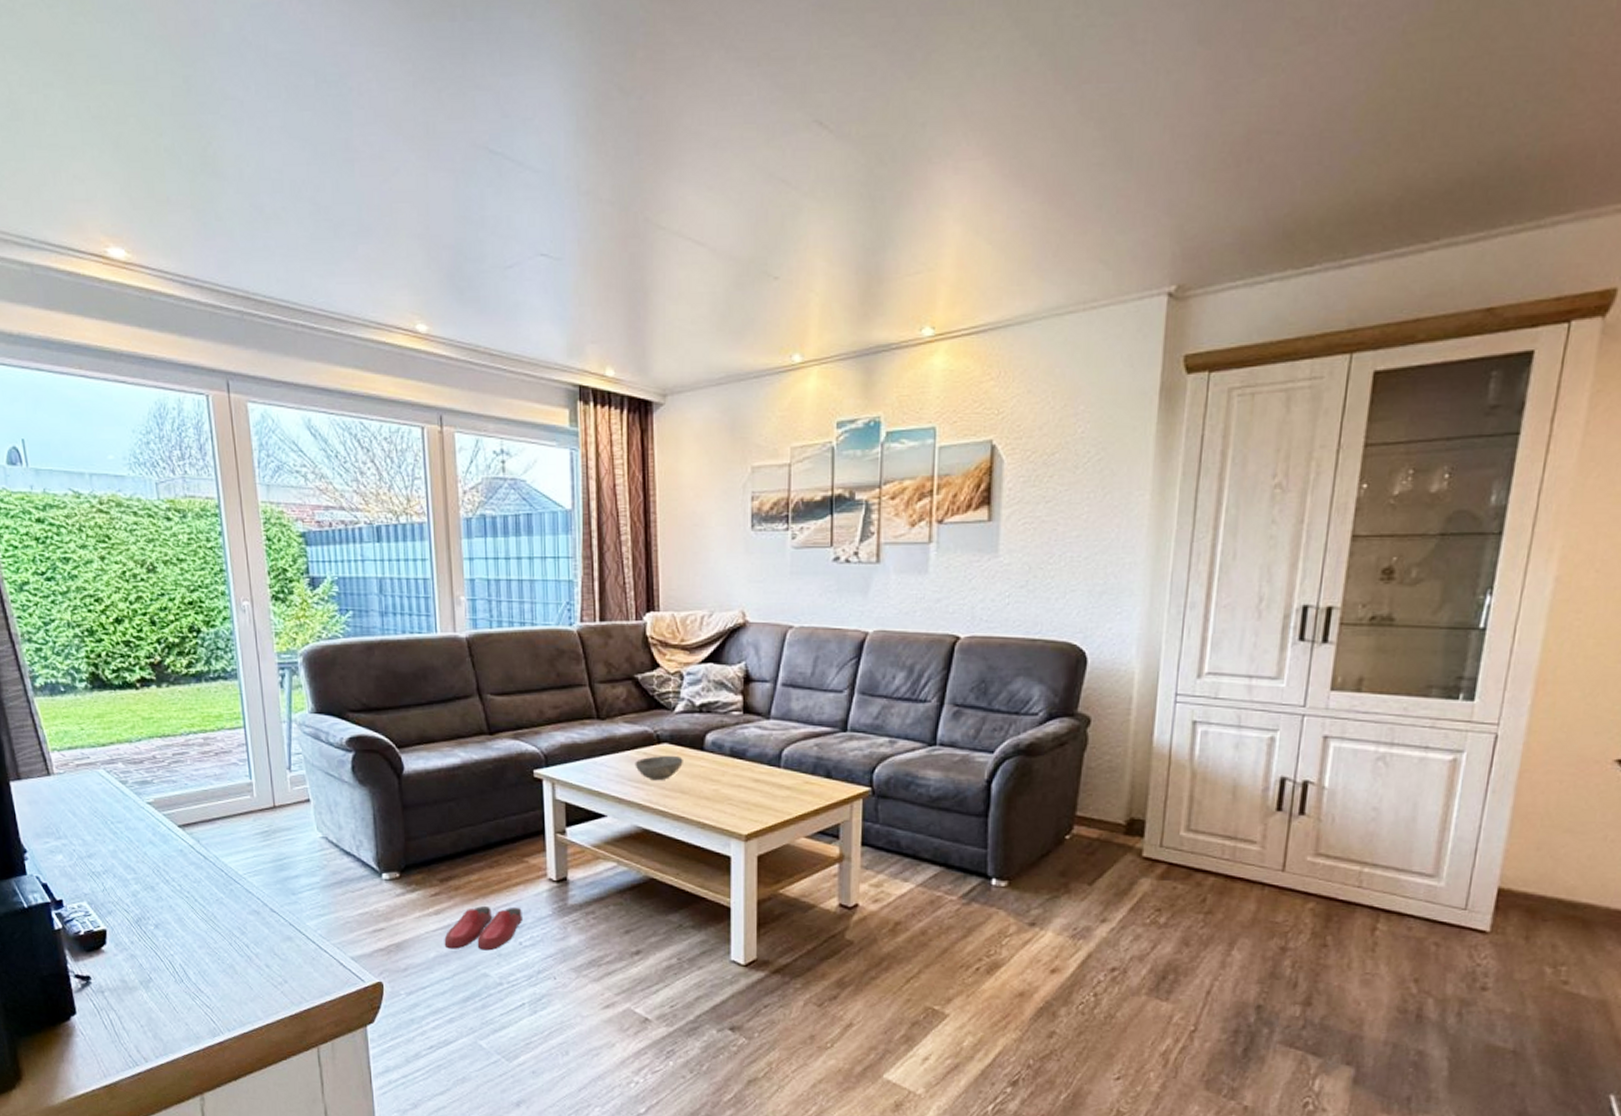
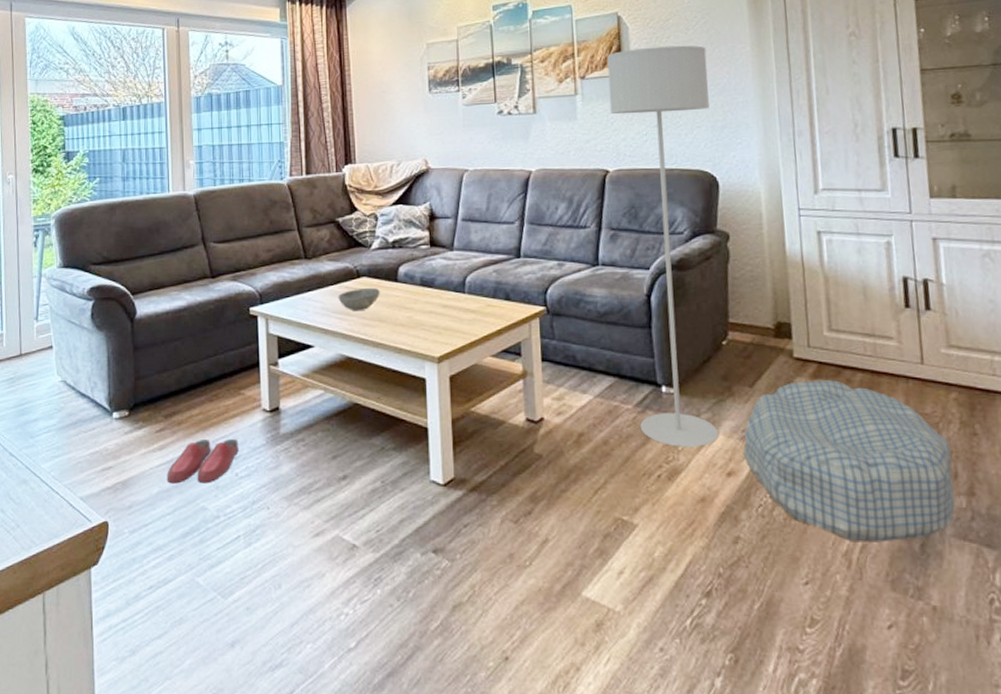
floor lamp: none [963,487,1095,943] -> present [607,45,718,447]
dog bed: none [1070,881,1296,1045] -> present [742,380,955,542]

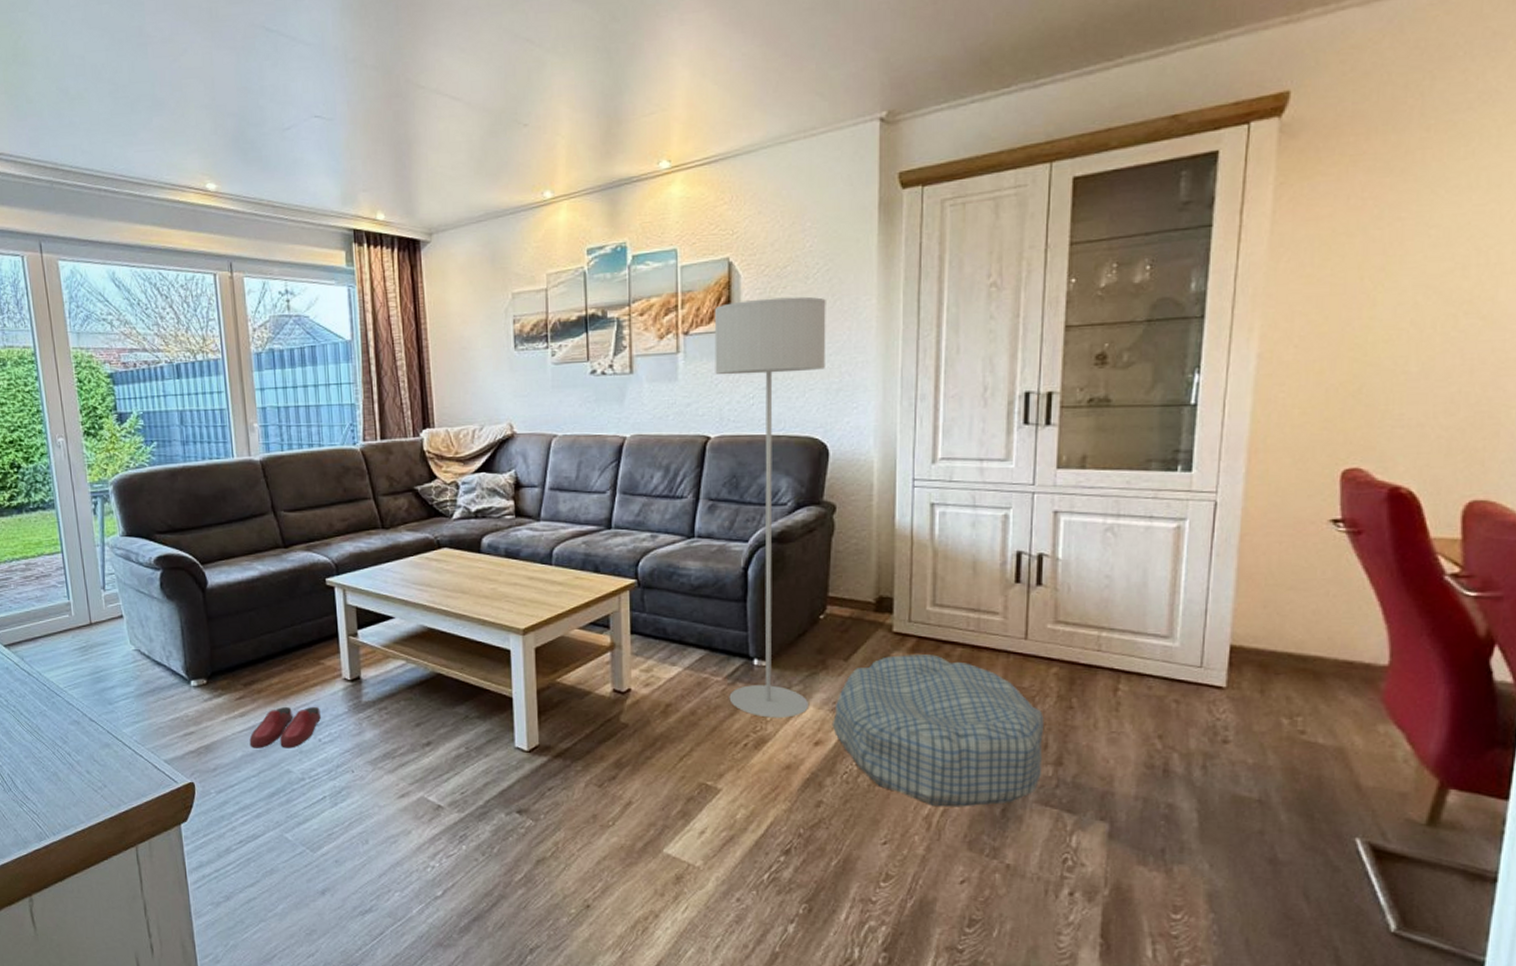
bowl: present [338,287,380,312] -> none [418,558,462,583]

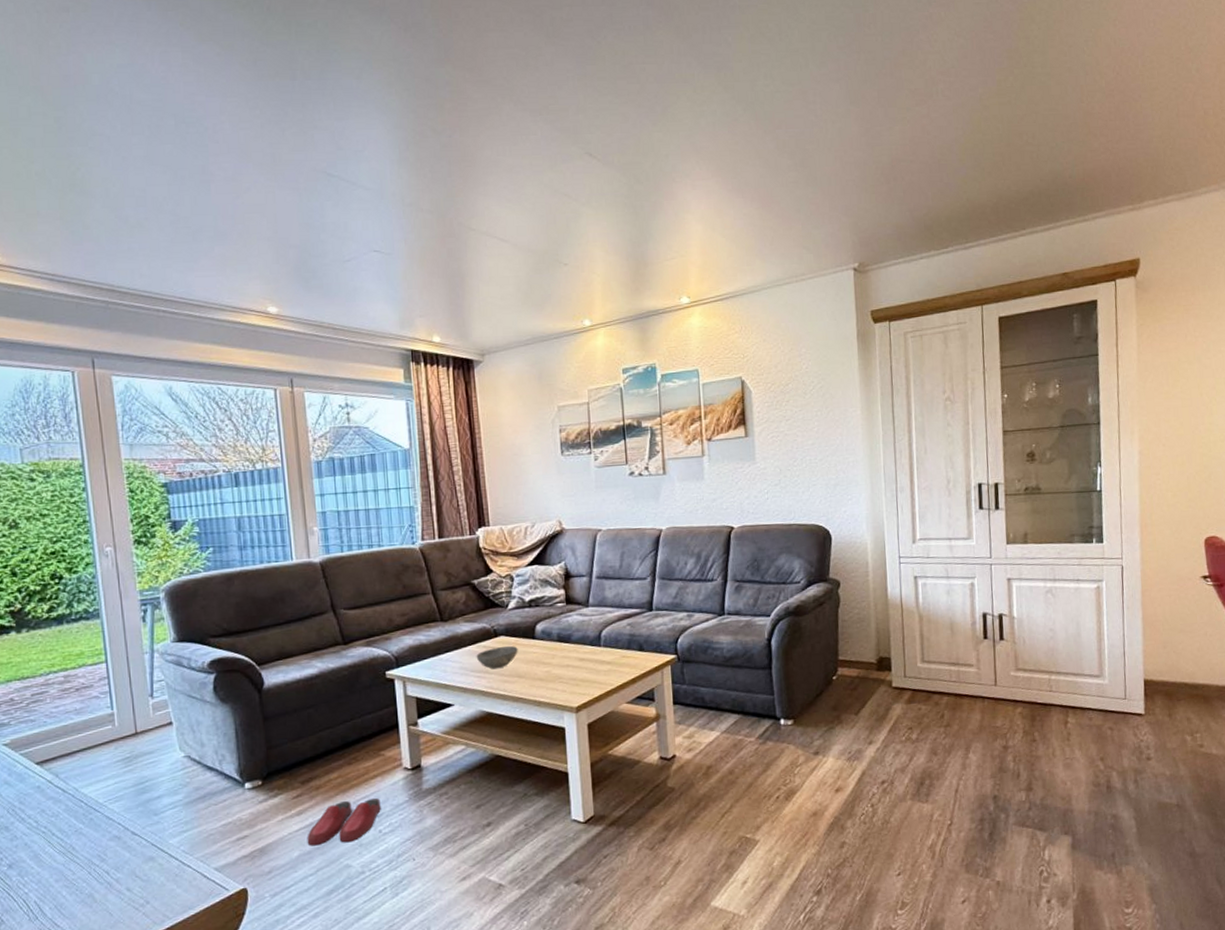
bowl: none [418,558,462,583] -> present [476,645,518,669]
floor lamp: present [714,296,826,718] -> none [731,408,828,771]
dog bed: present [832,654,1045,807] -> none [848,704,1017,837]

